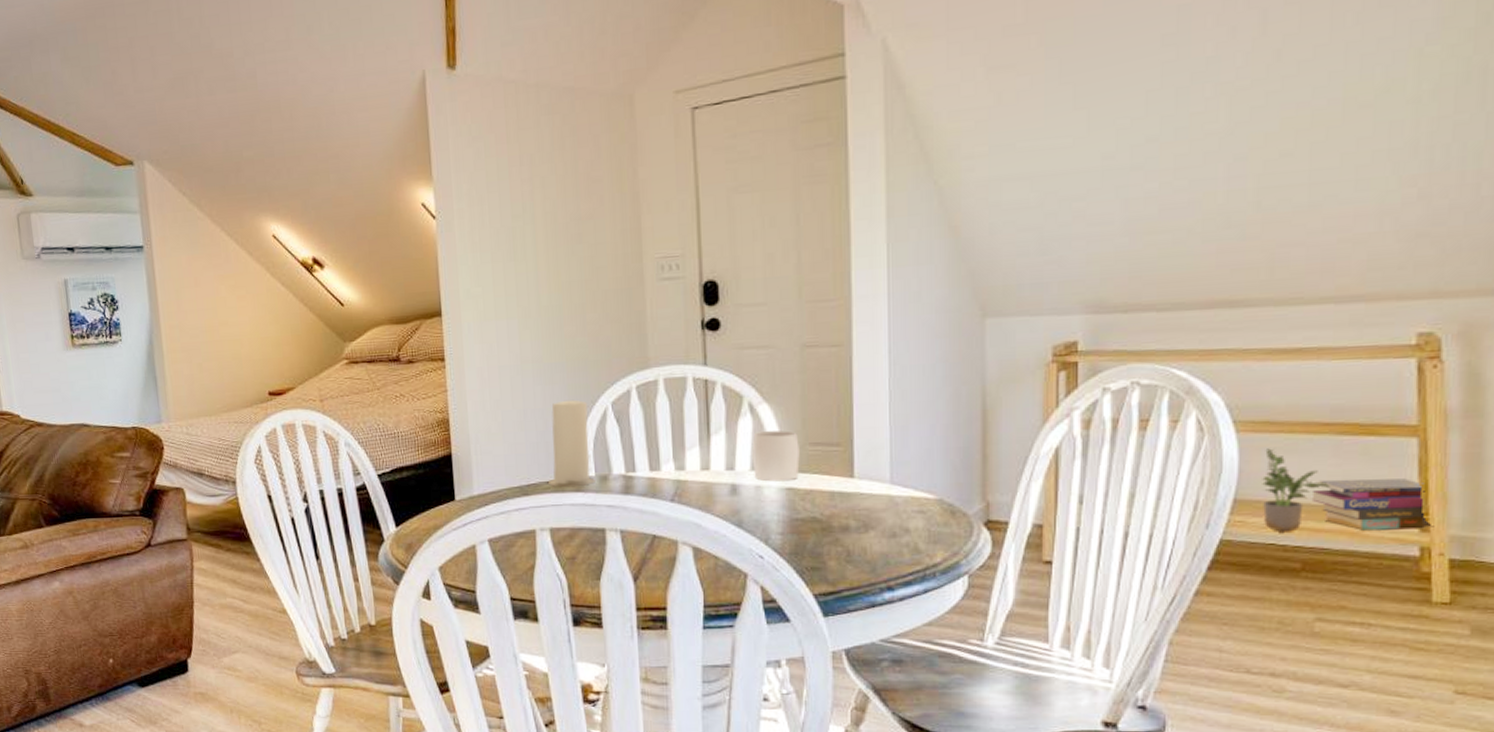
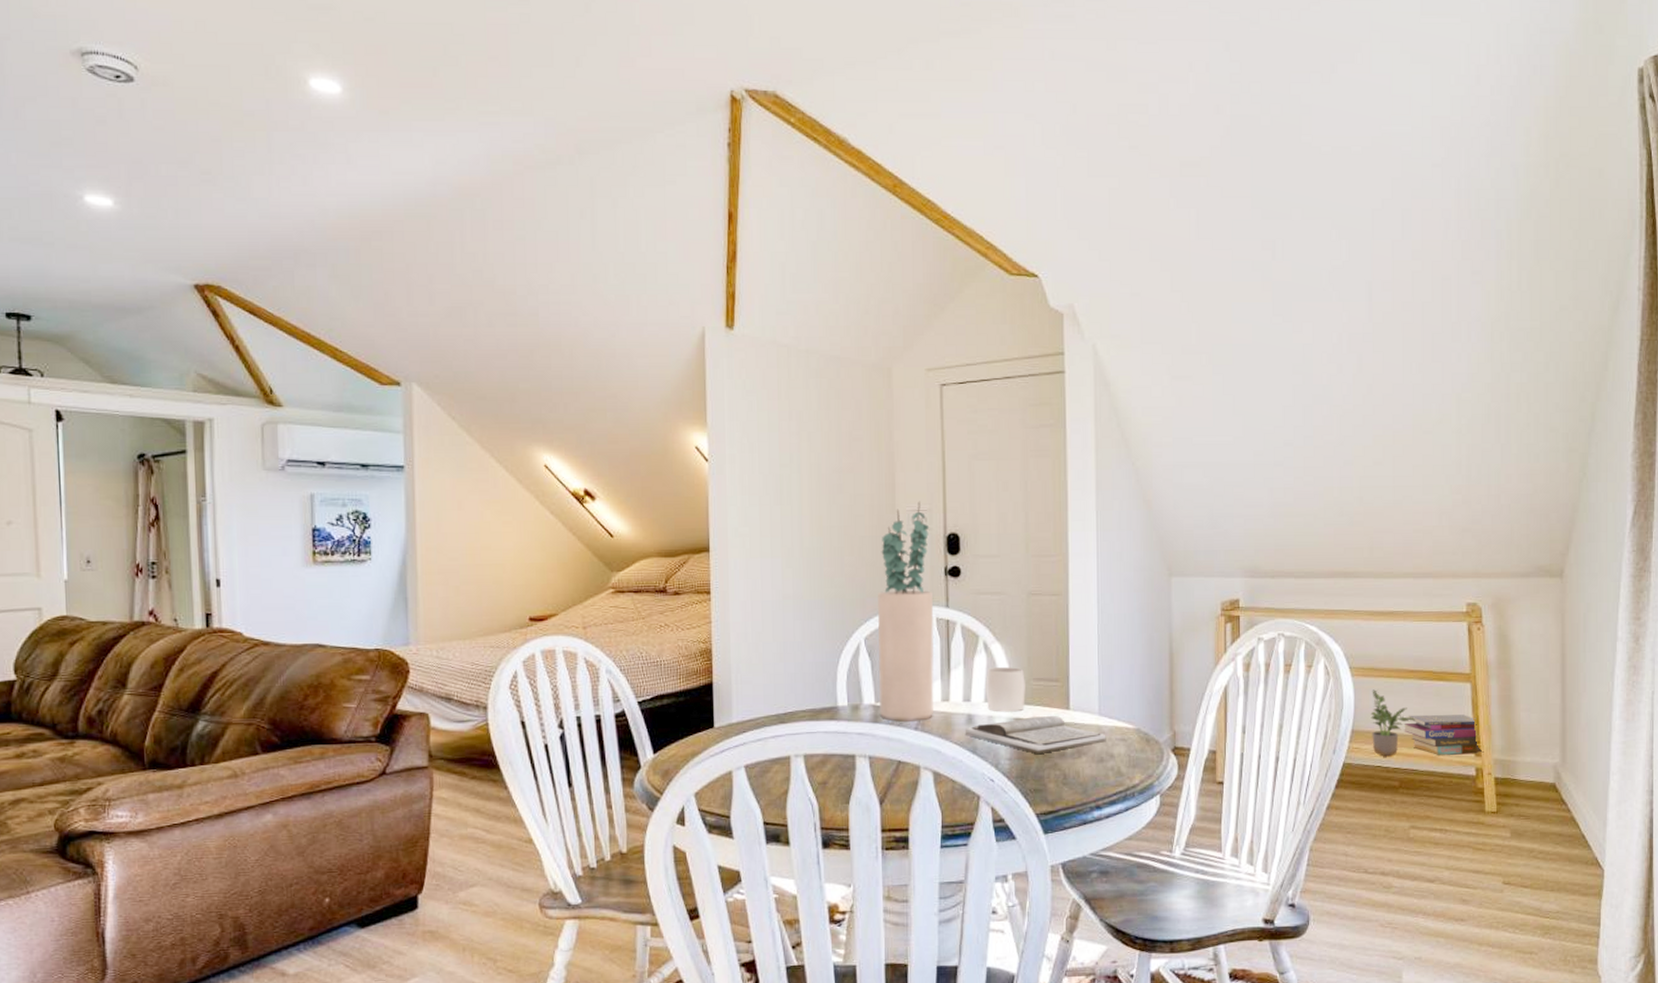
candle: present [547,399,595,488] -> none [803,634,848,716]
vase: none [625,246,693,494] -> present [878,501,934,723]
book: none [728,485,900,529] -> present [964,716,1106,755]

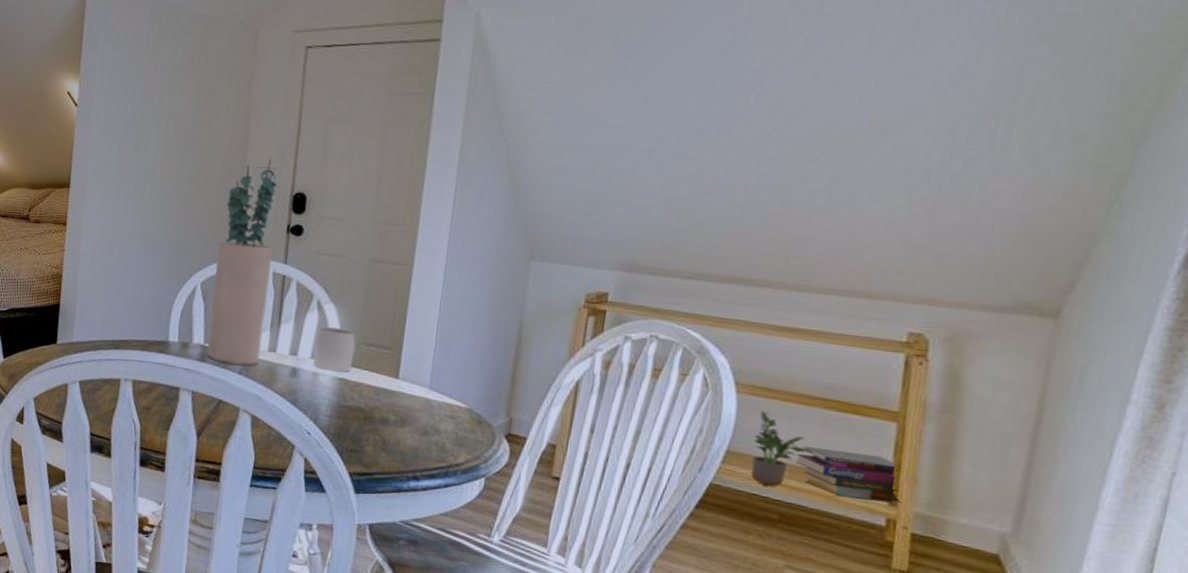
book: present [964,716,1106,755] -> none [287,379,434,417]

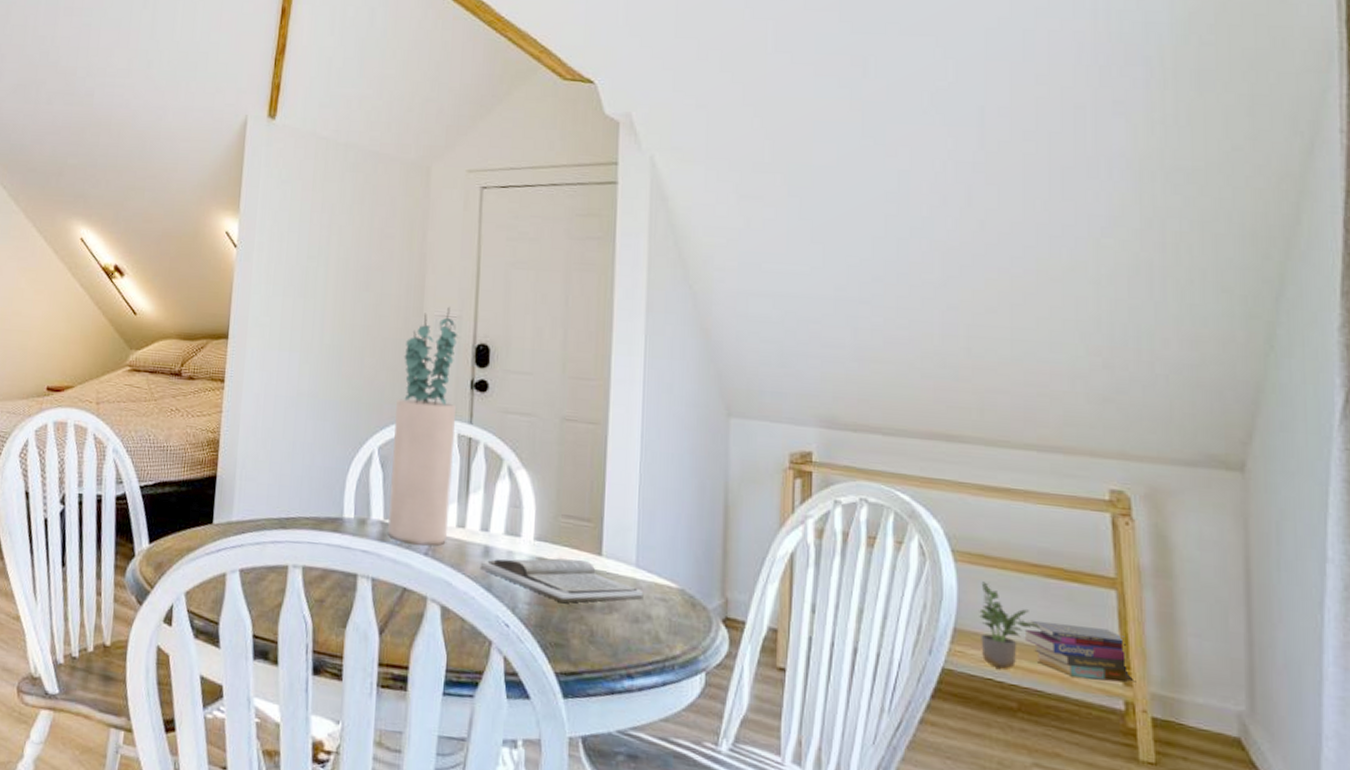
book: none [287,379,434,417] -> present [479,558,644,604]
mug: present [313,326,356,373] -> none [506,496,553,551]

